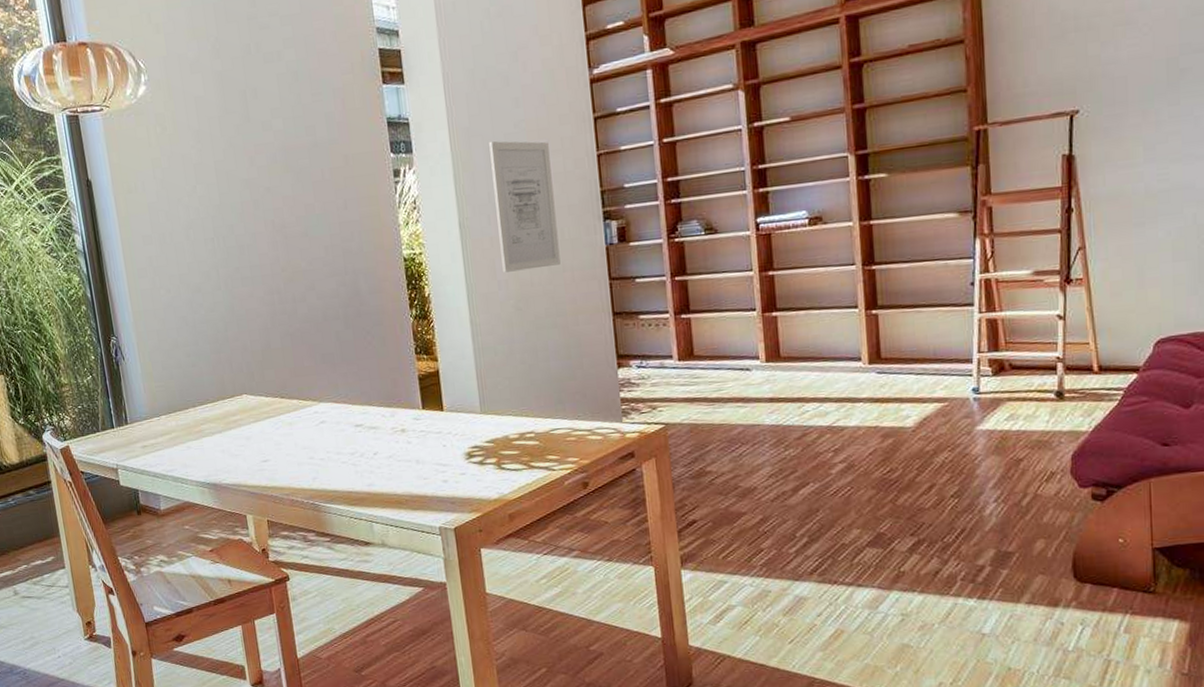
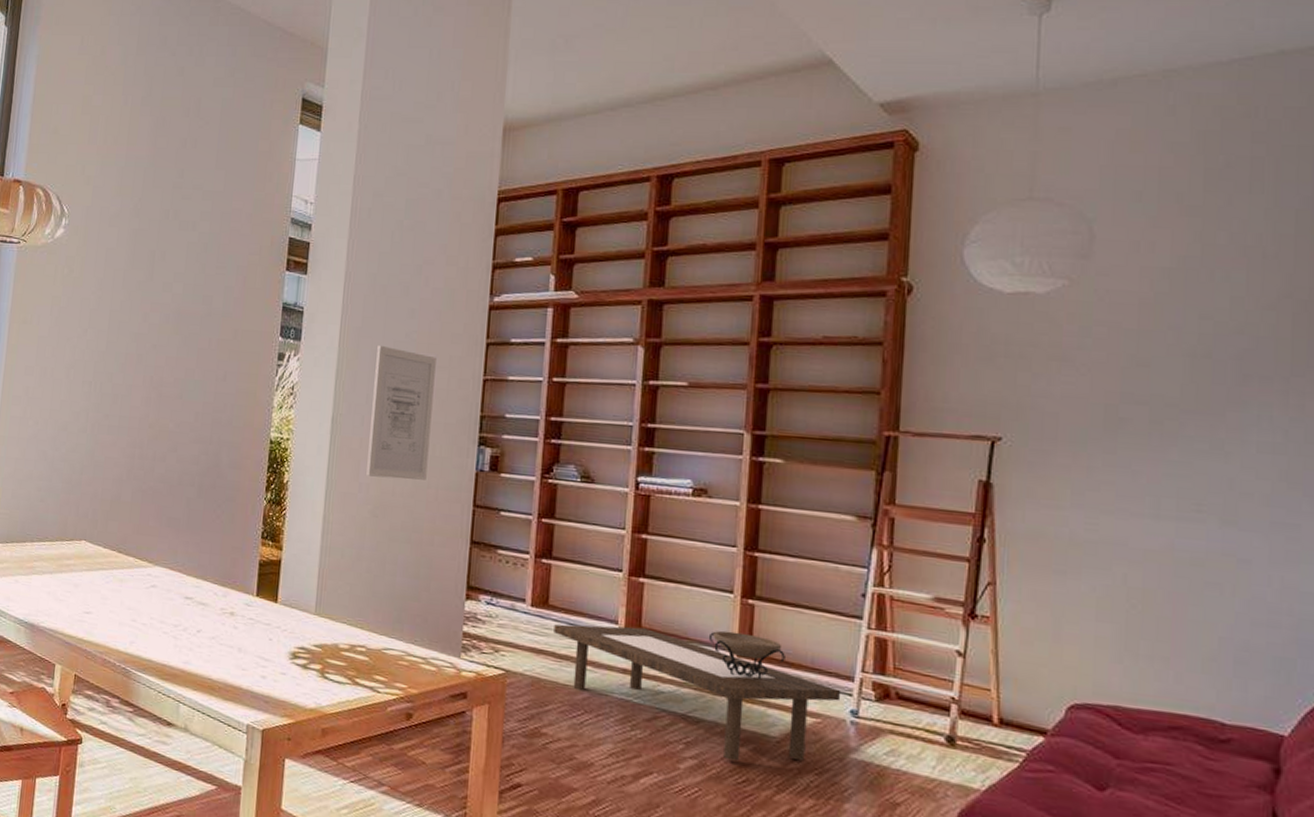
coffee table: none [702,357,963,457] -> present [554,624,842,762]
decorative bowl: none [841,341,911,381] -> present [708,630,785,680]

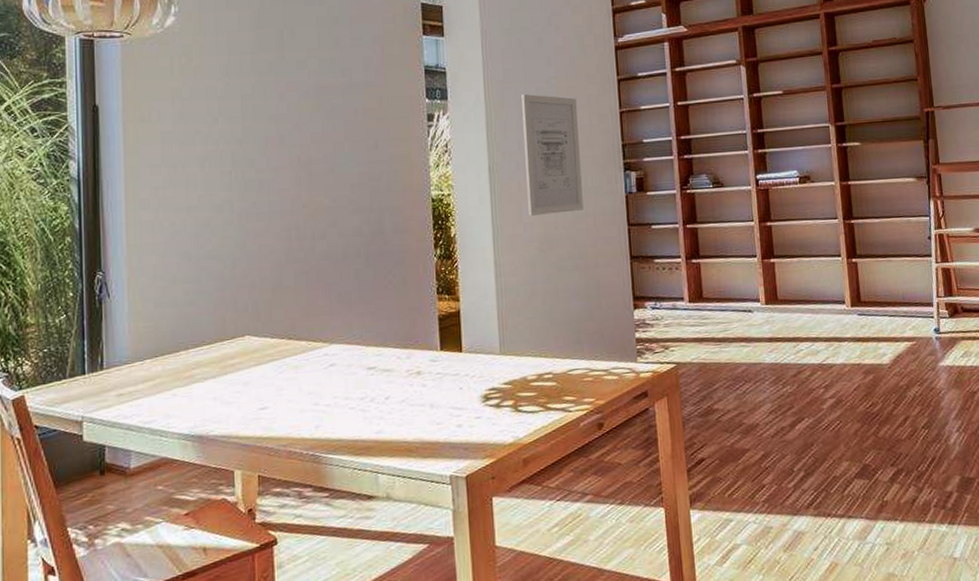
coffee table: present [554,624,842,762] -> none [710,300,927,392]
decorative bowl: present [708,630,785,680] -> none [828,286,885,322]

